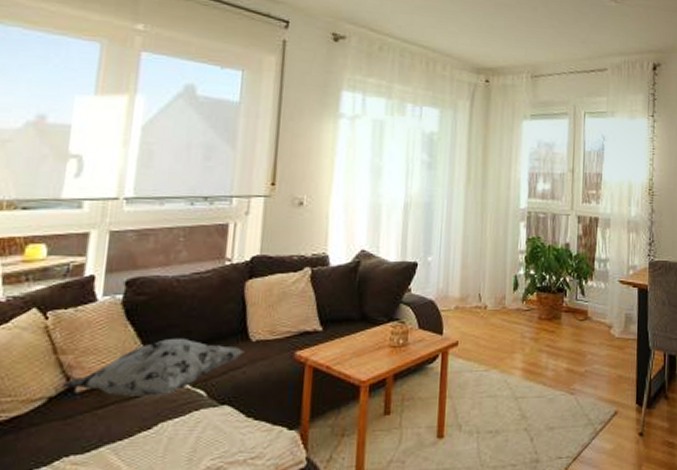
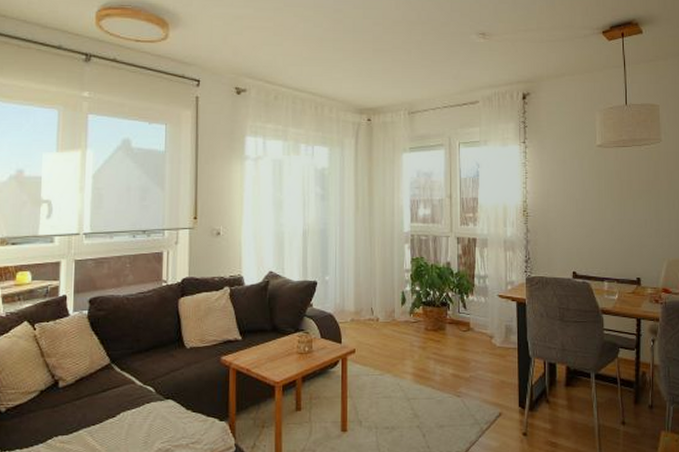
decorative pillow: present [61,337,244,397] -> none [49,345,181,392]

